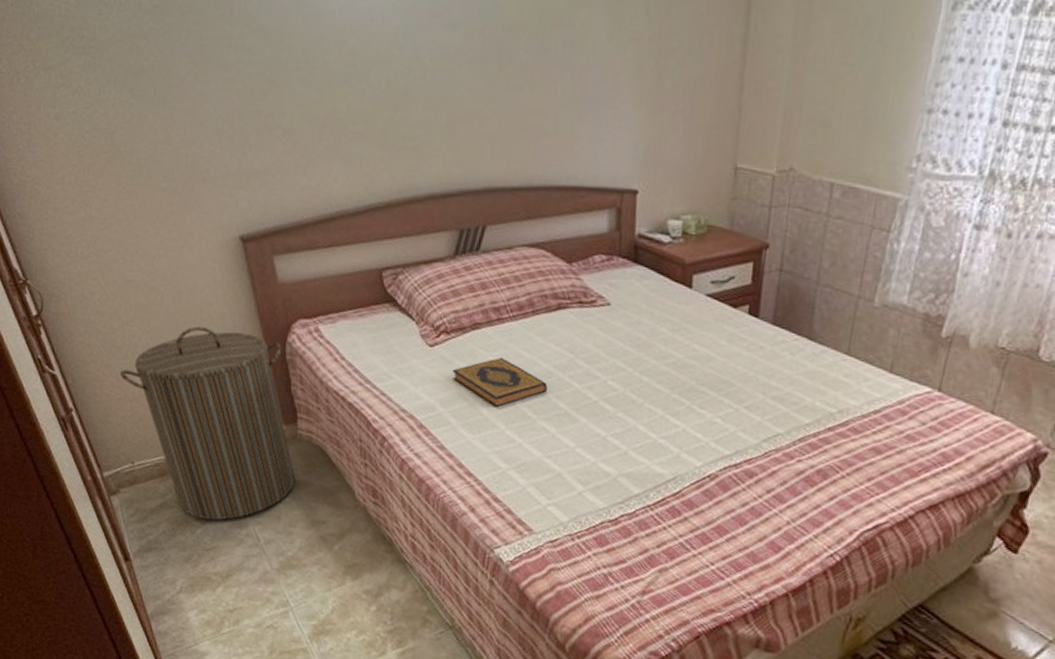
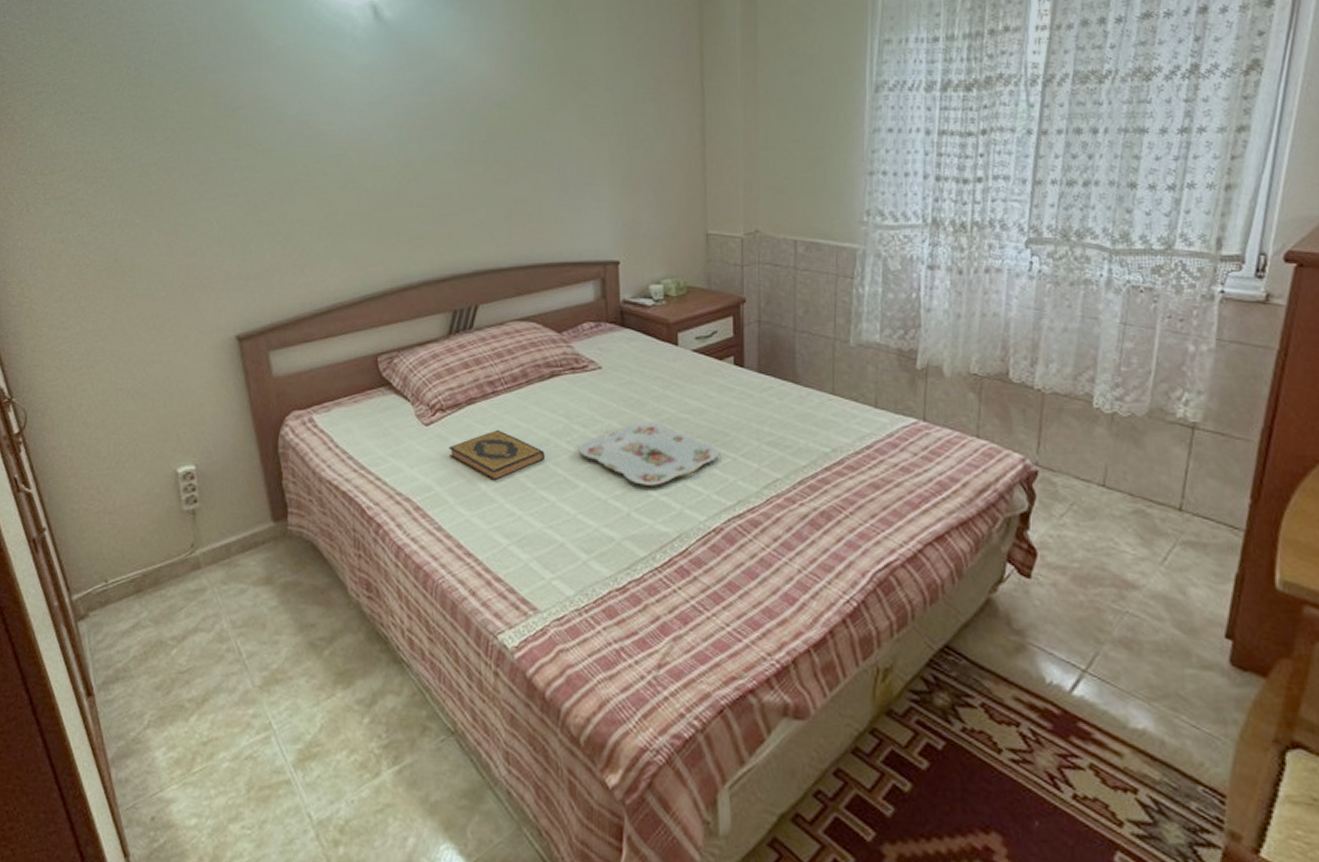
laundry hamper: present [120,326,296,521] -> none [101,428,284,637]
serving tray: none [581,363,723,429] -> present [579,421,720,486]

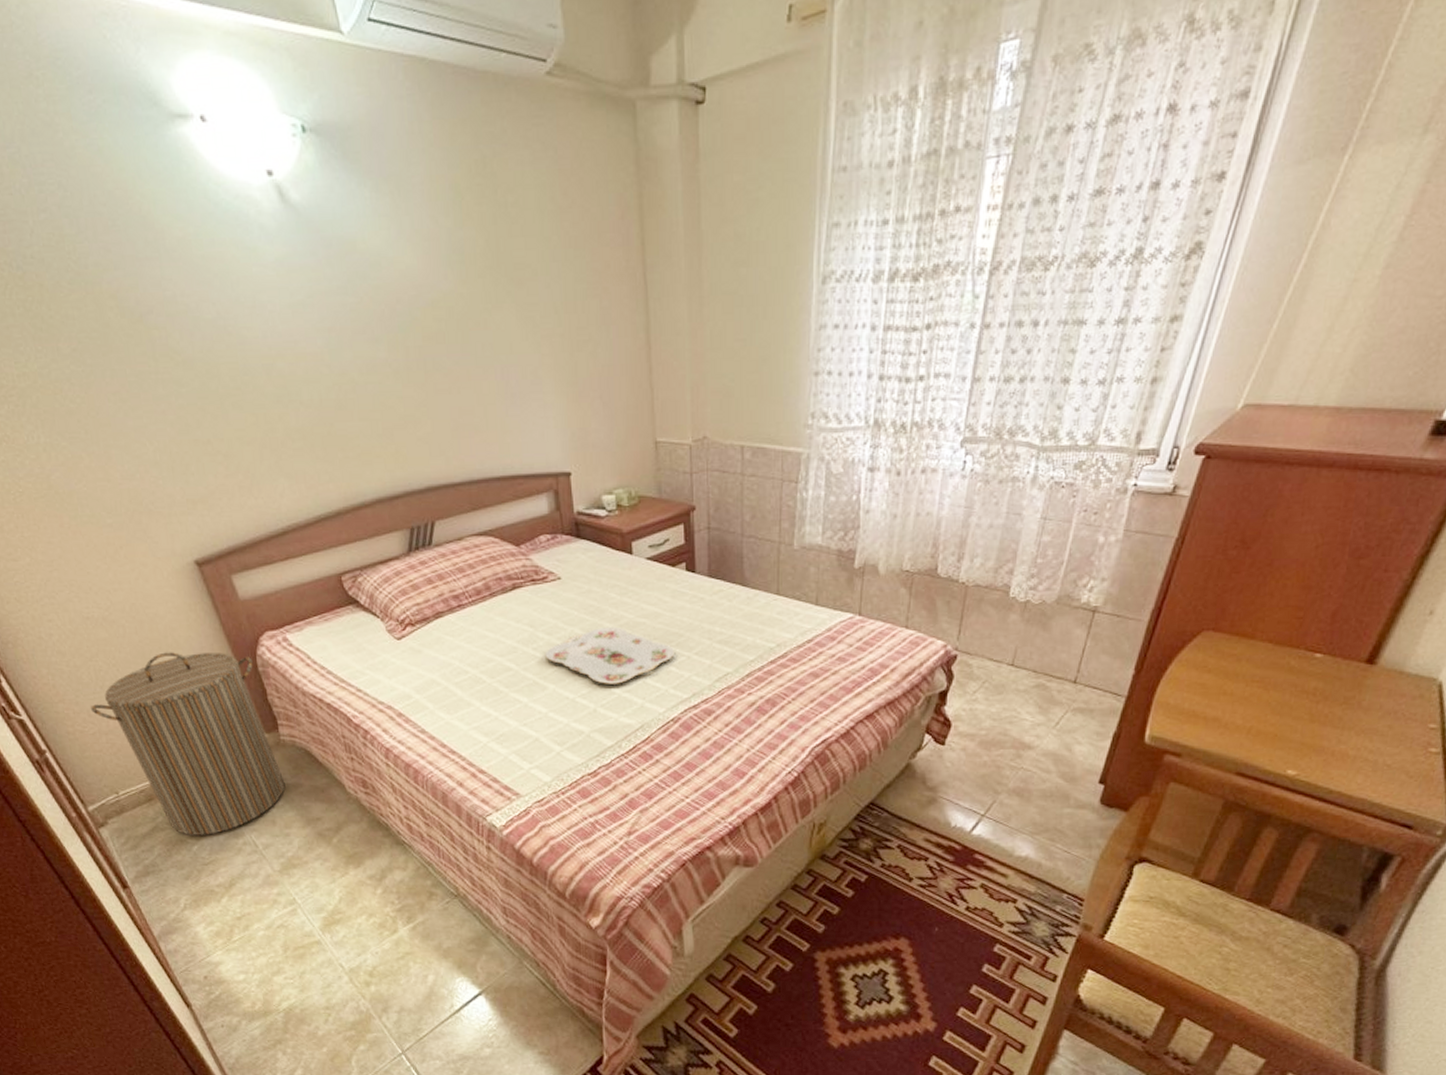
laundry hamper: none [101,428,284,637] -> present [91,652,285,835]
hardback book: present [448,429,545,481] -> none [422,640,514,687]

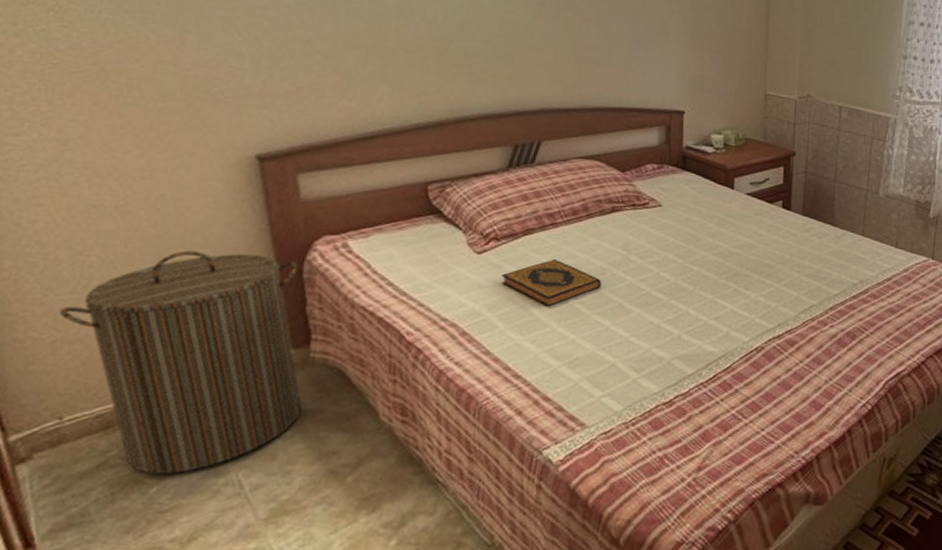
hardback book: none [422,640,514,687] -> present [501,258,601,307]
serving tray: present [545,626,676,684] -> none [635,254,765,311]

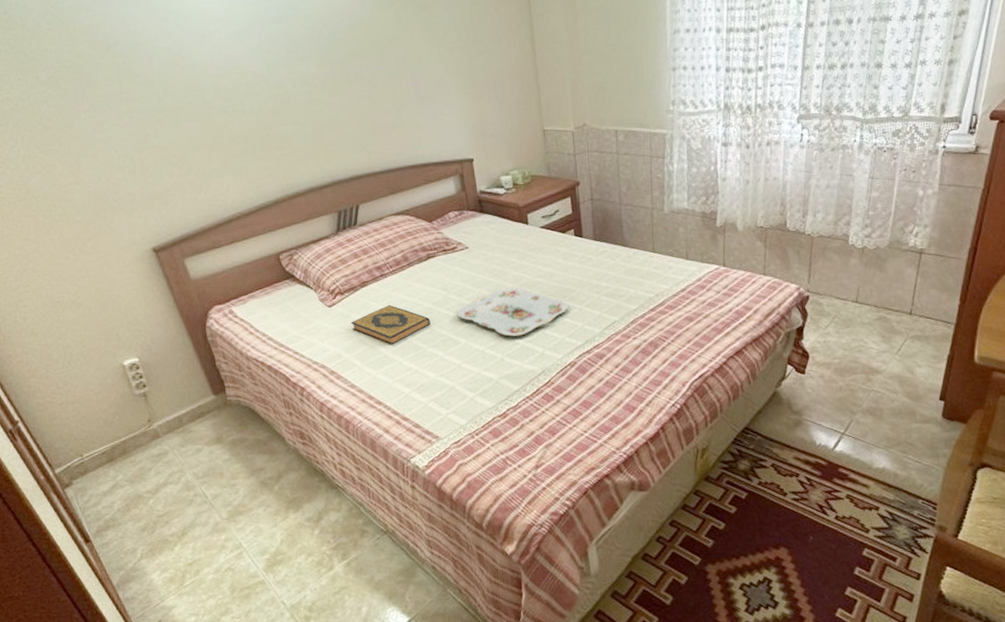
laundry hamper: present [59,250,302,474] -> none [59,326,232,491]
serving tray: none [635,254,765,311] -> present [457,286,569,337]

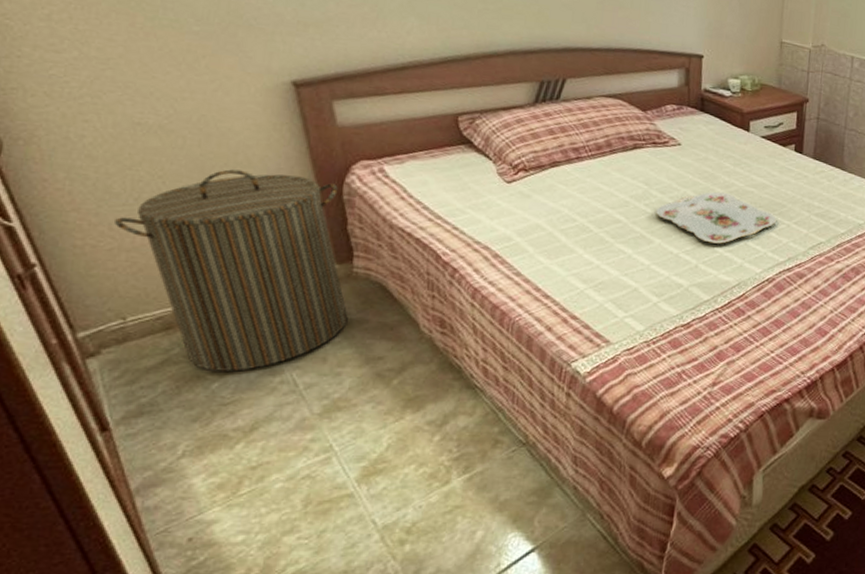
laundry hamper: none [59,326,232,491] -> present [115,169,348,372]
hardback book: present [351,304,430,345] -> none [530,190,624,235]

